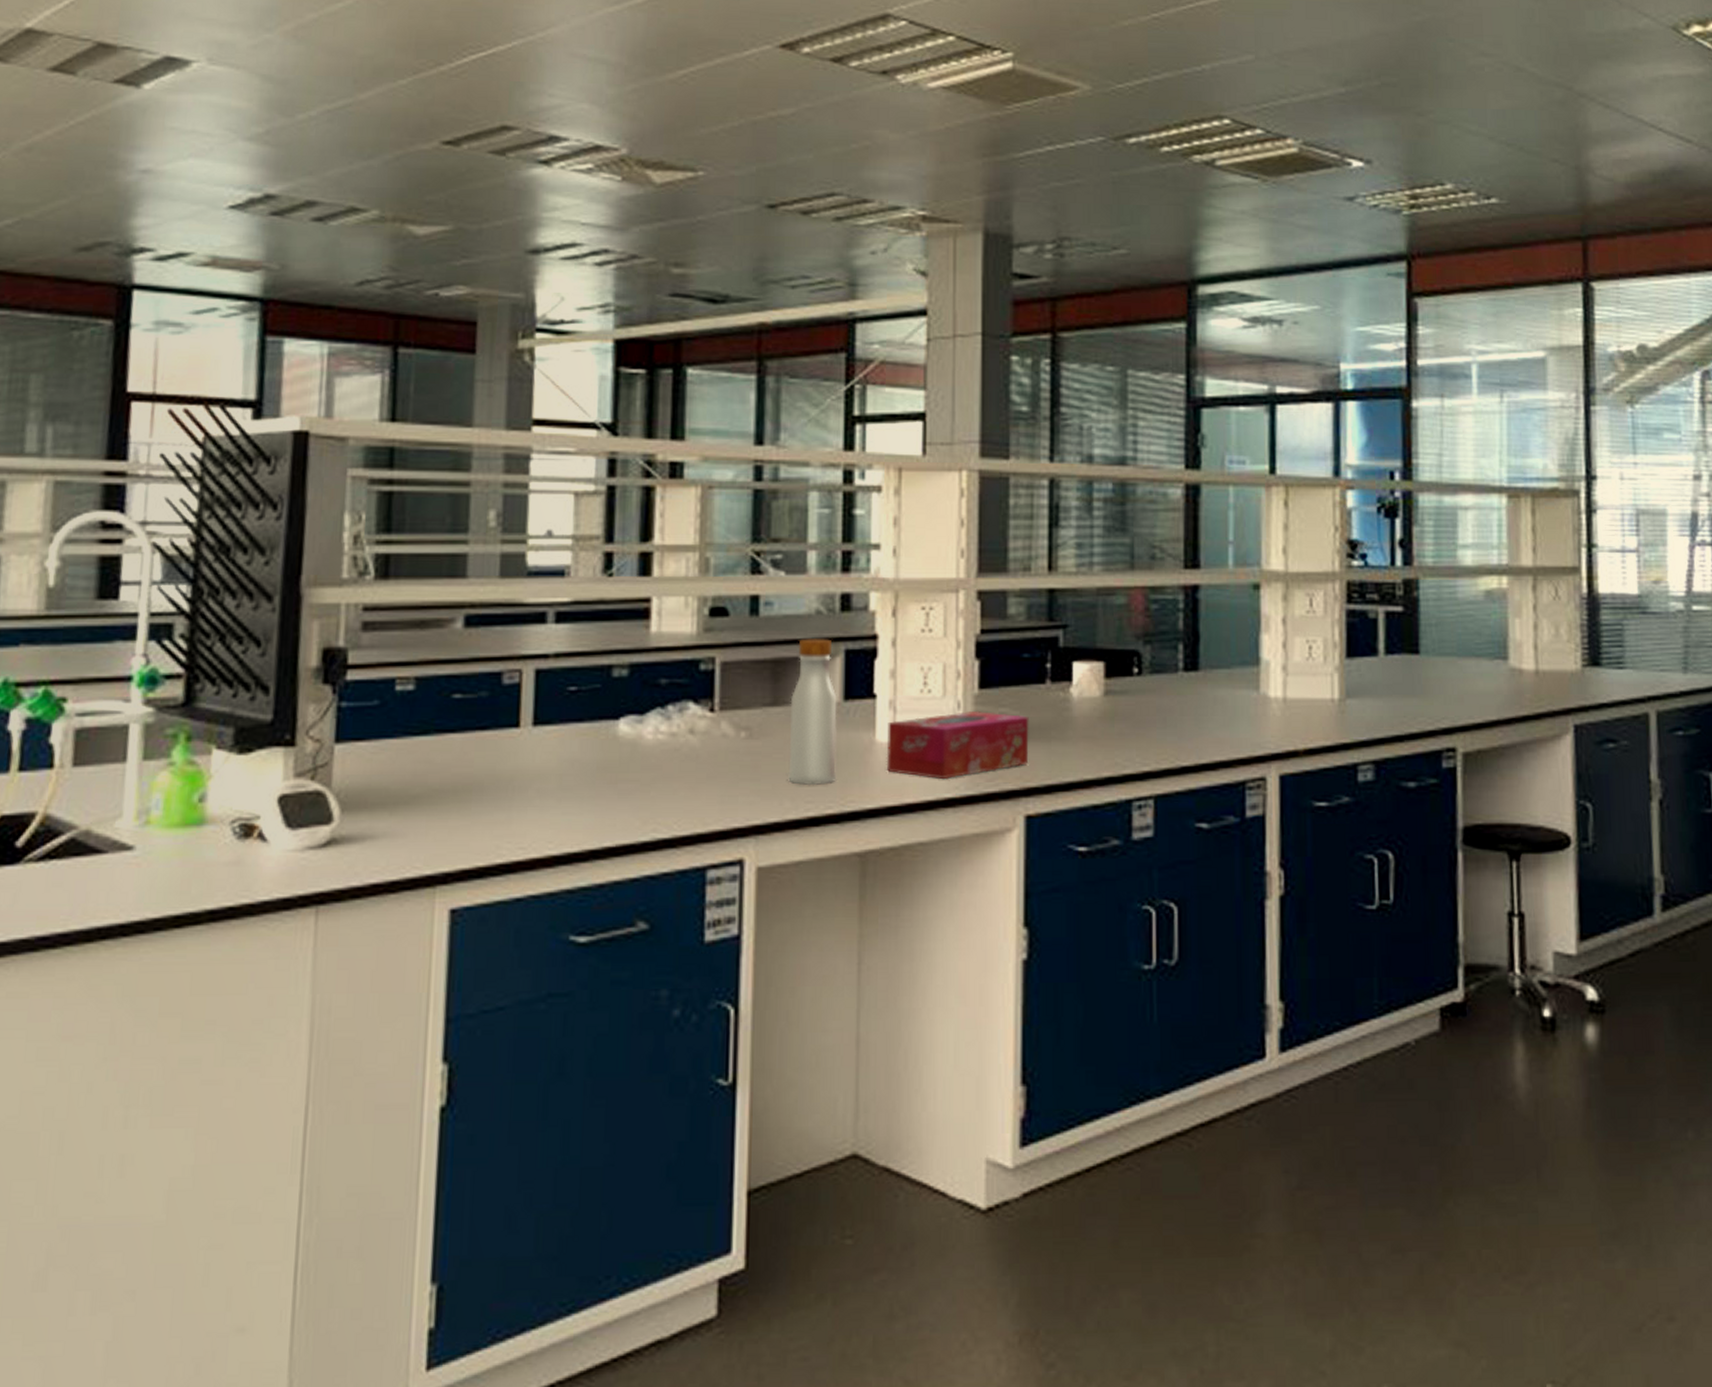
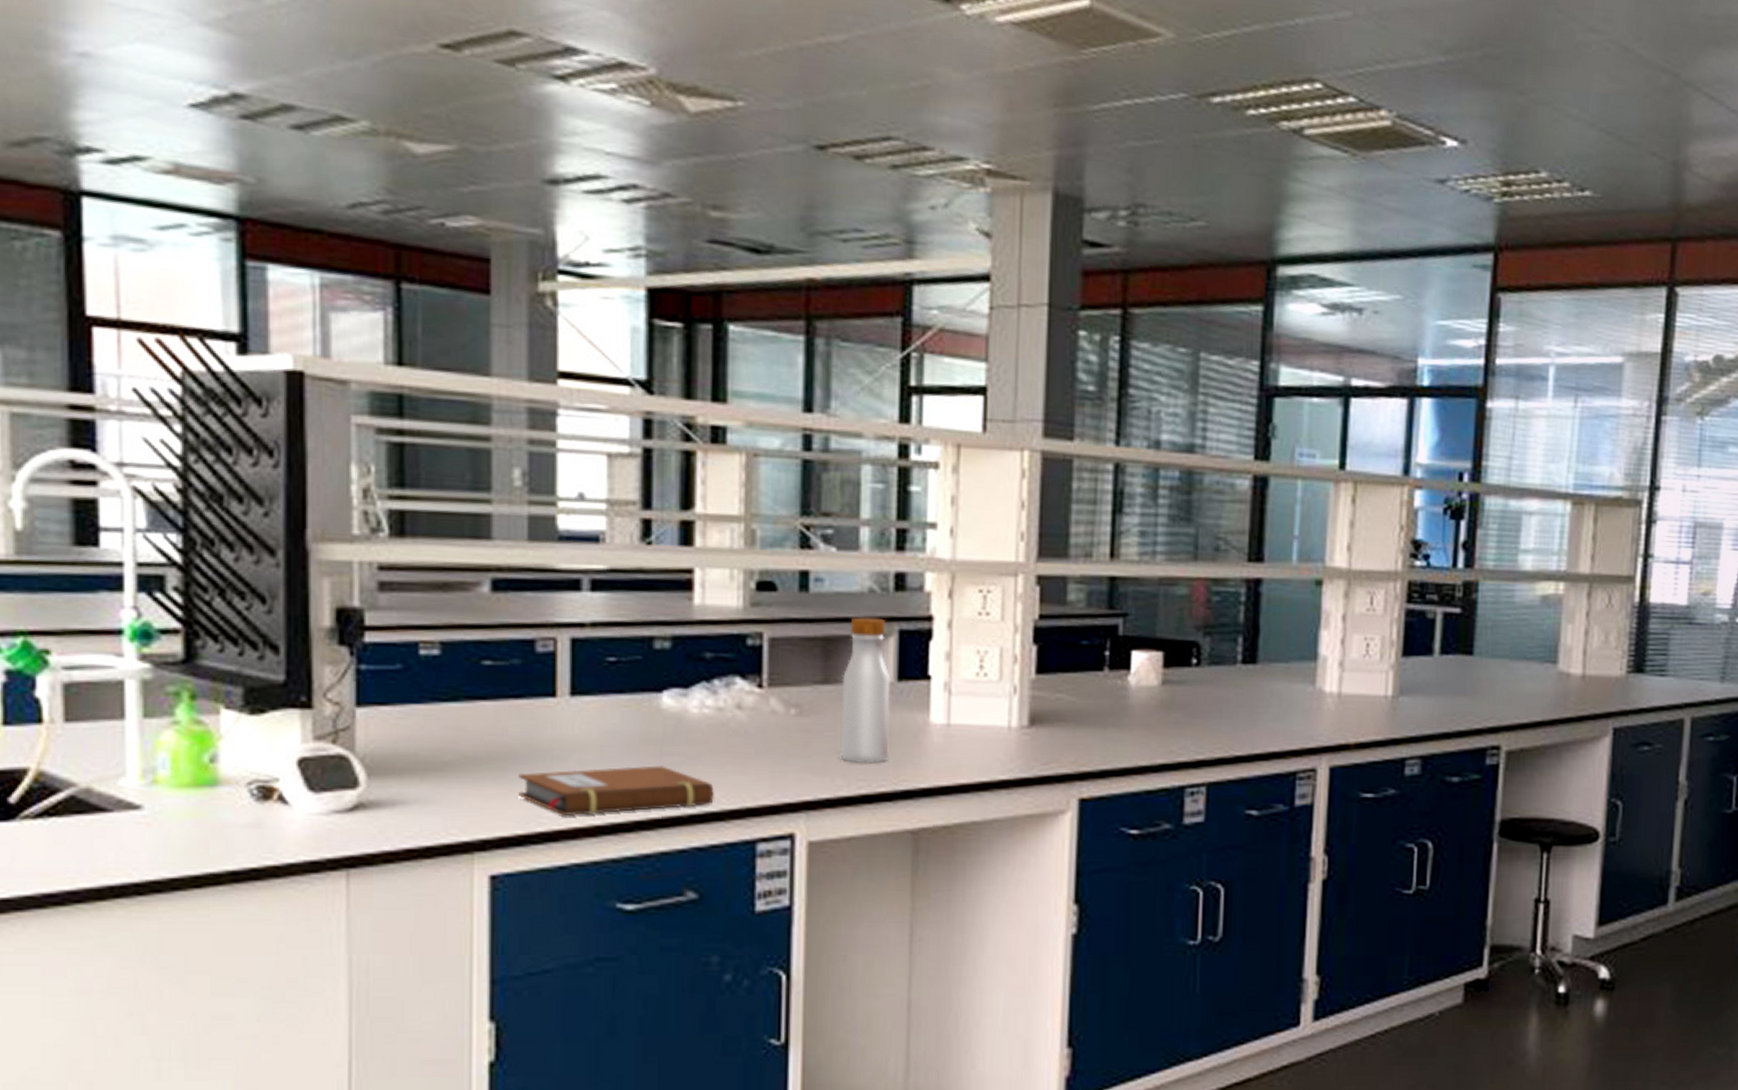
notebook: none [480,793,666,846] -> present [518,765,714,815]
tissue box: present [886,710,1029,780] -> none [940,695,1086,762]

